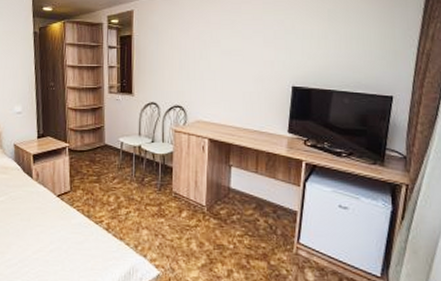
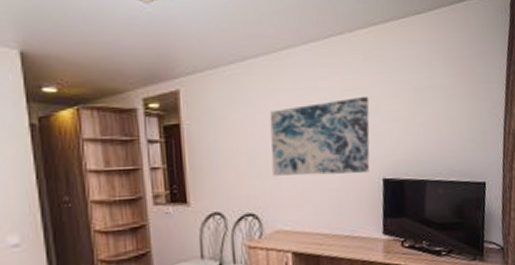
wall art: none [198,17,286,81] -> present [269,96,370,176]

